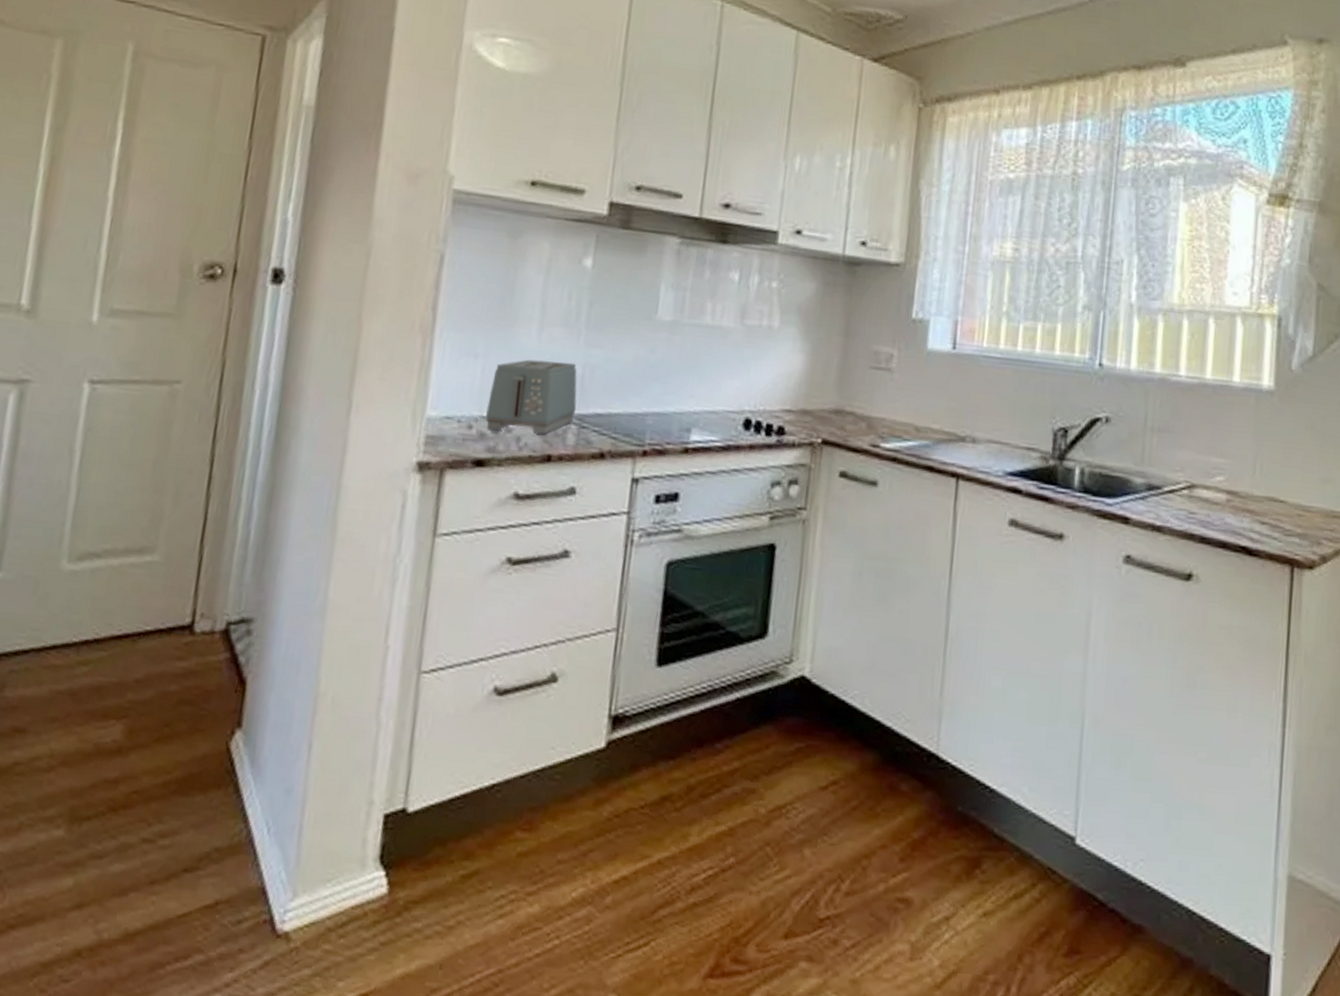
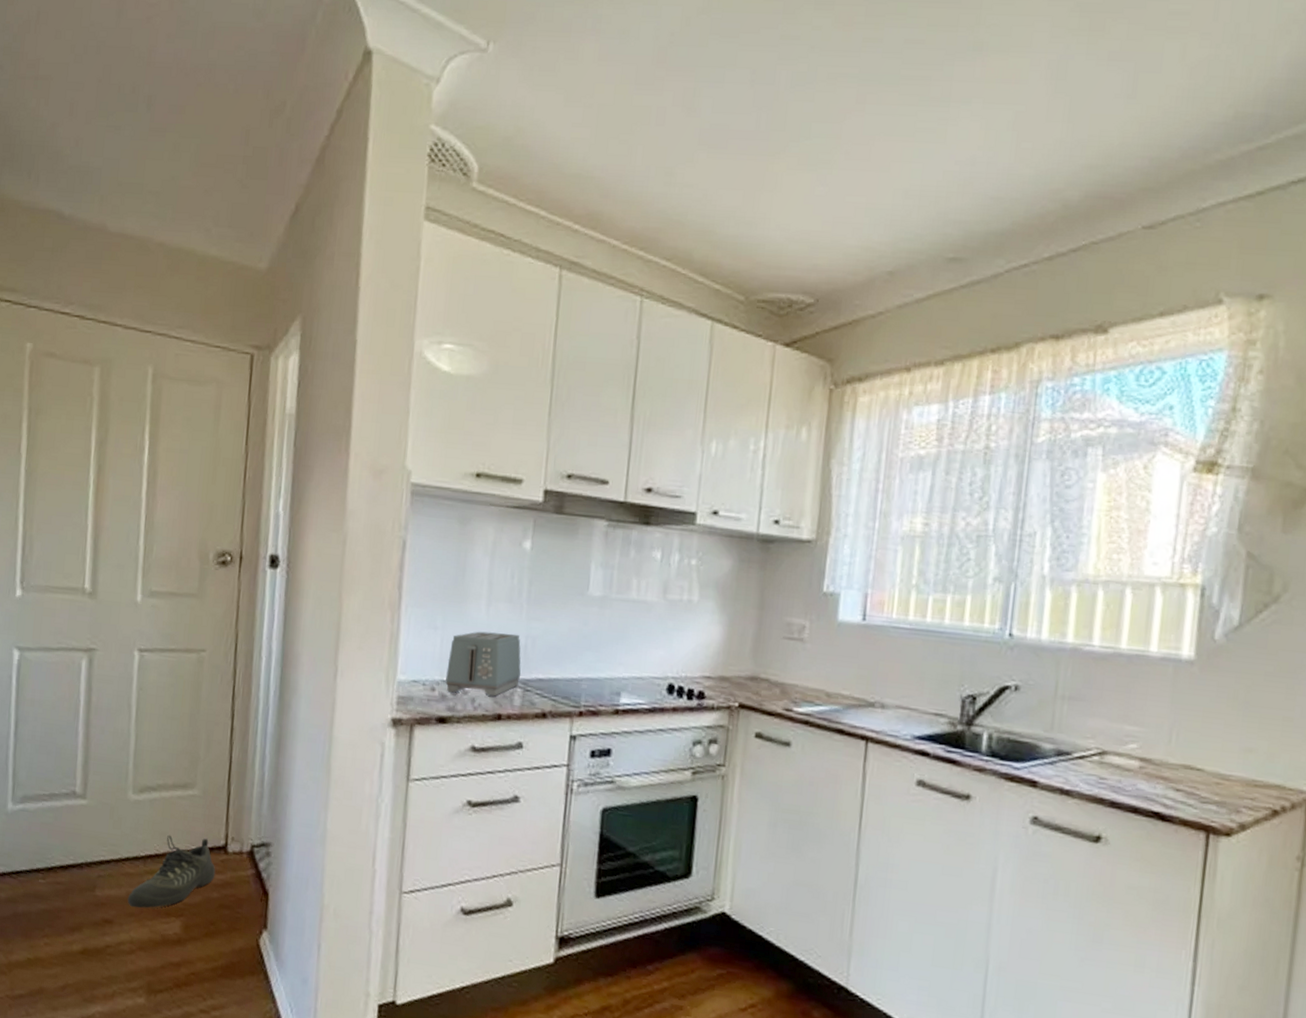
shoe: none [49,613,177,711] -> present [127,835,216,908]

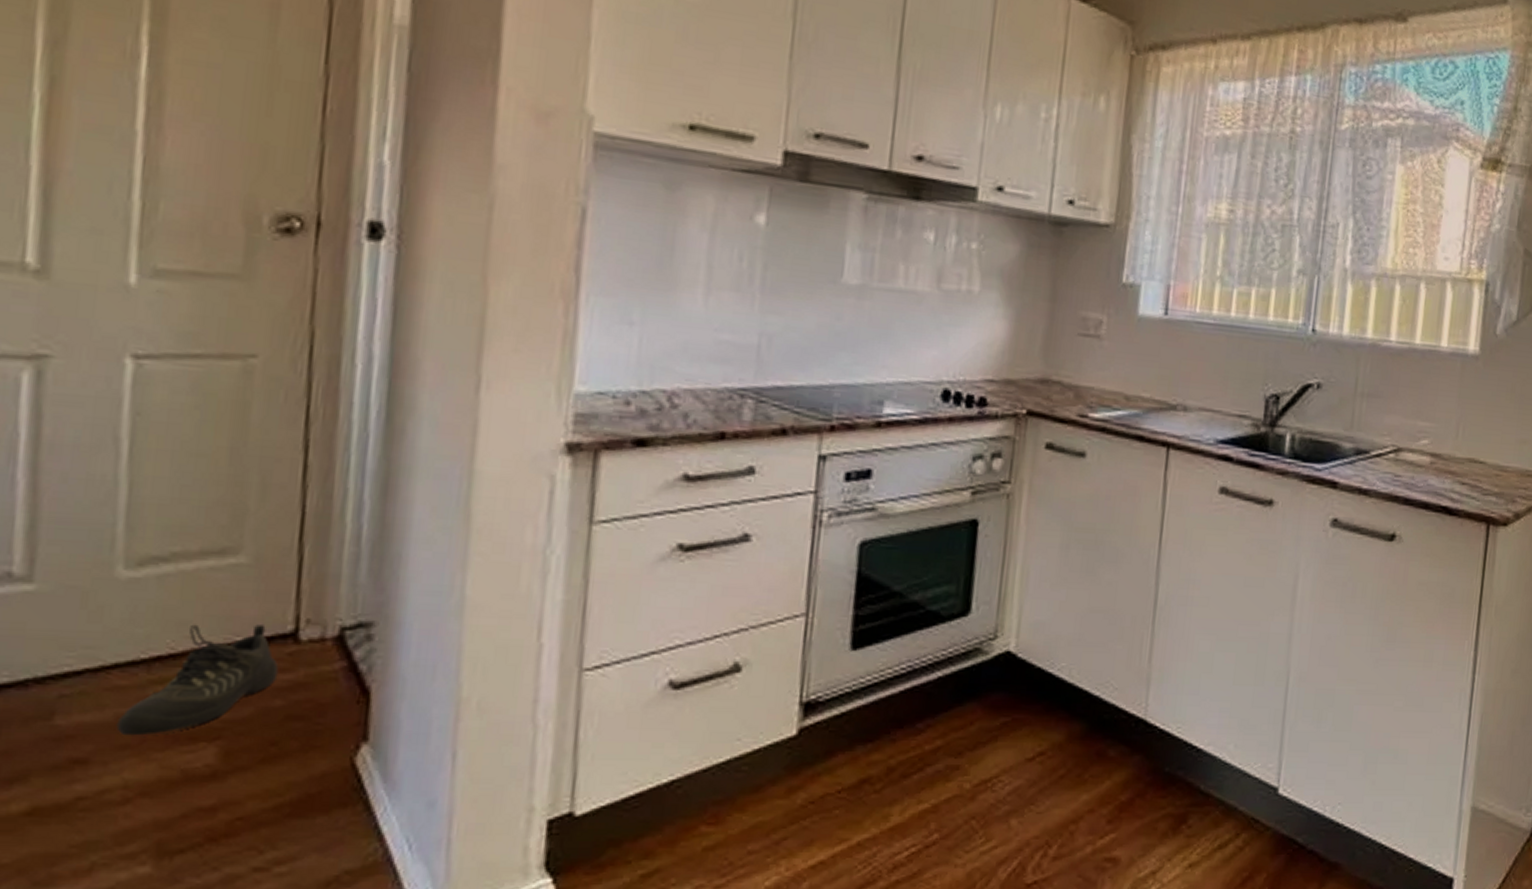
toaster: present [445,631,521,697] -> none [646,327,753,410]

